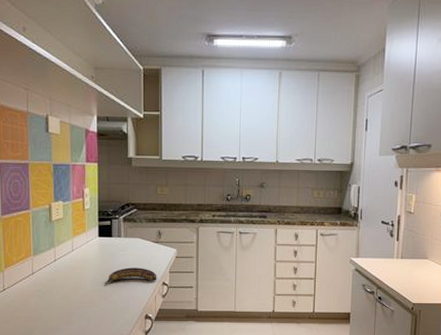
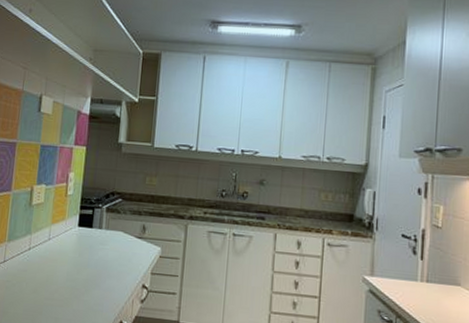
banana: present [104,267,157,285] -> none [78,264,137,283]

